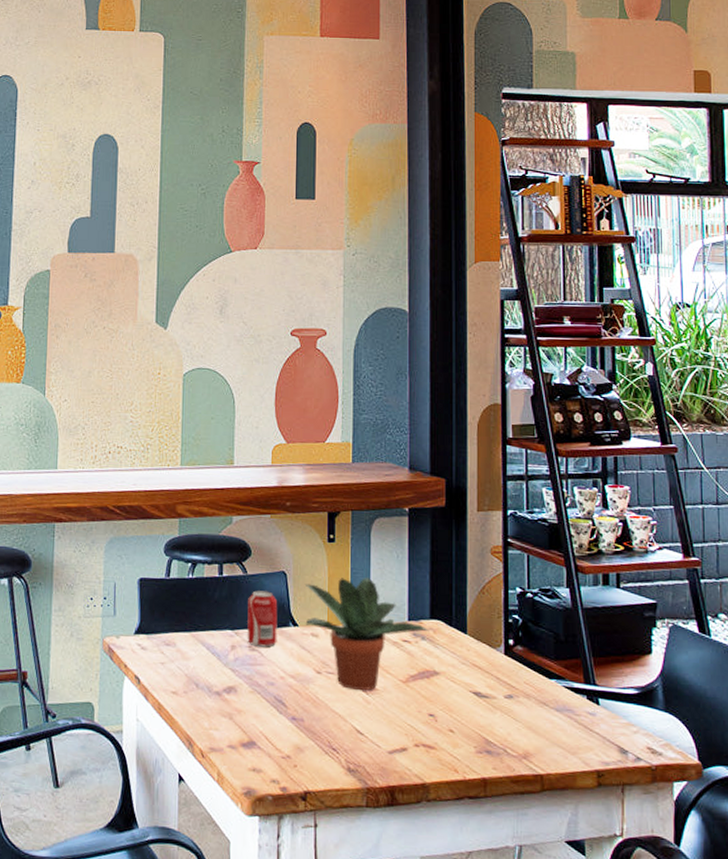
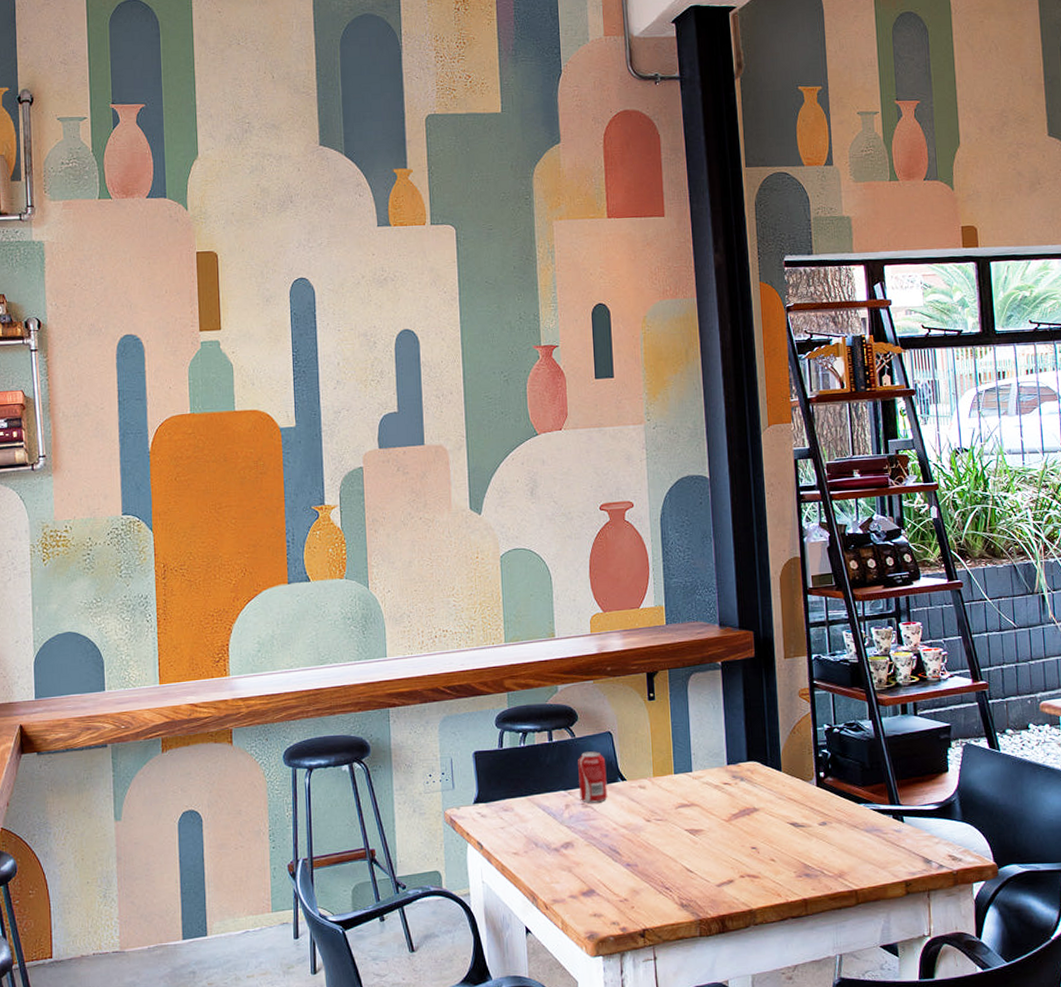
potted plant: present [304,578,429,691] -> none [629,729,747,833]

